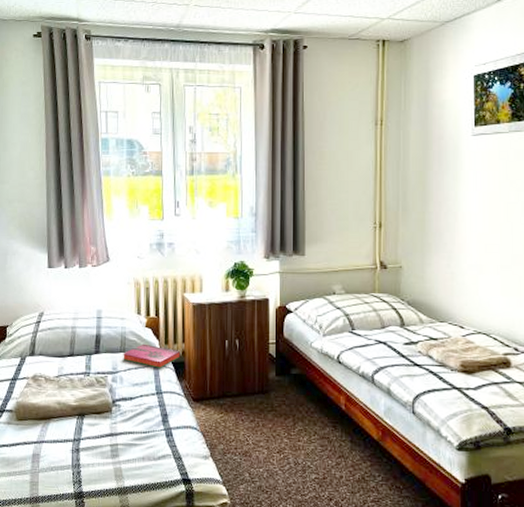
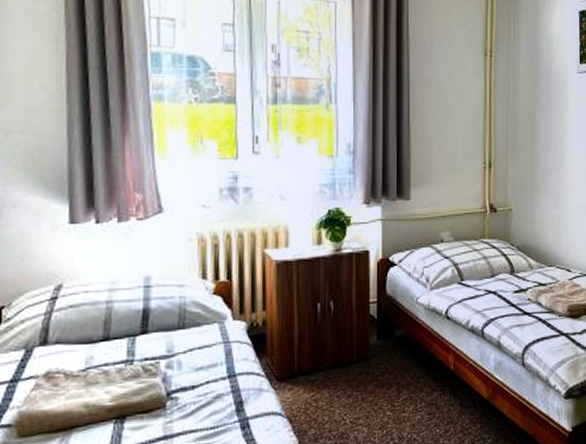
hardback book: present [123,343,181,368] -> none [182,315,260,345]

